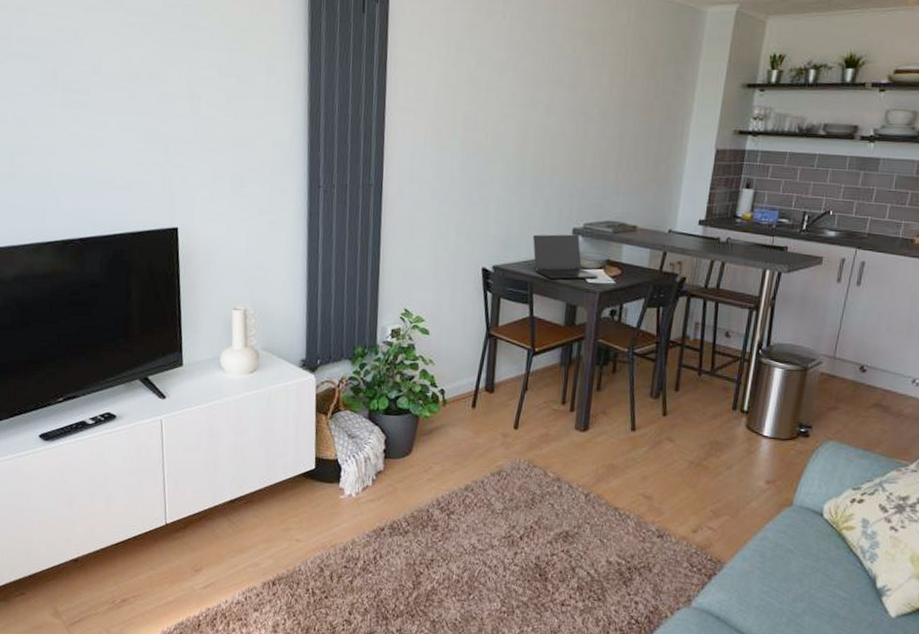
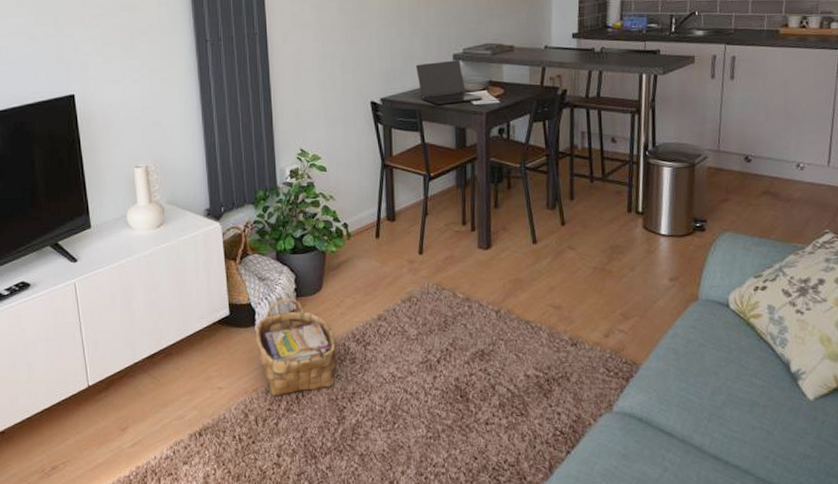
woven basket: none [338,457,420,555] -> present [255,297,336,396]

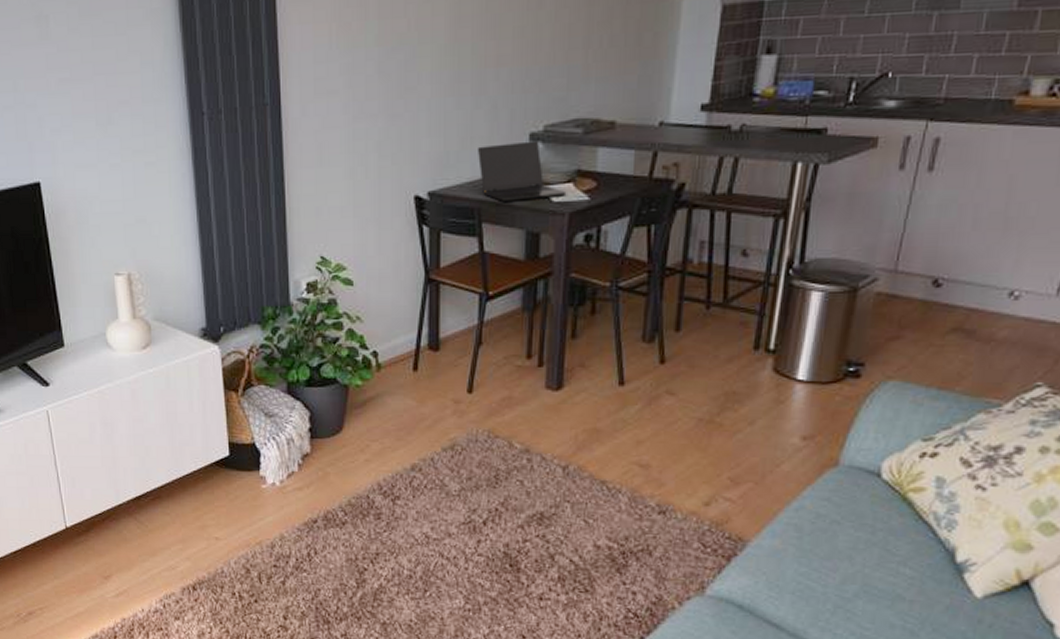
woven basket: present [255,297,336,396] -> none [260,438,358,552]

